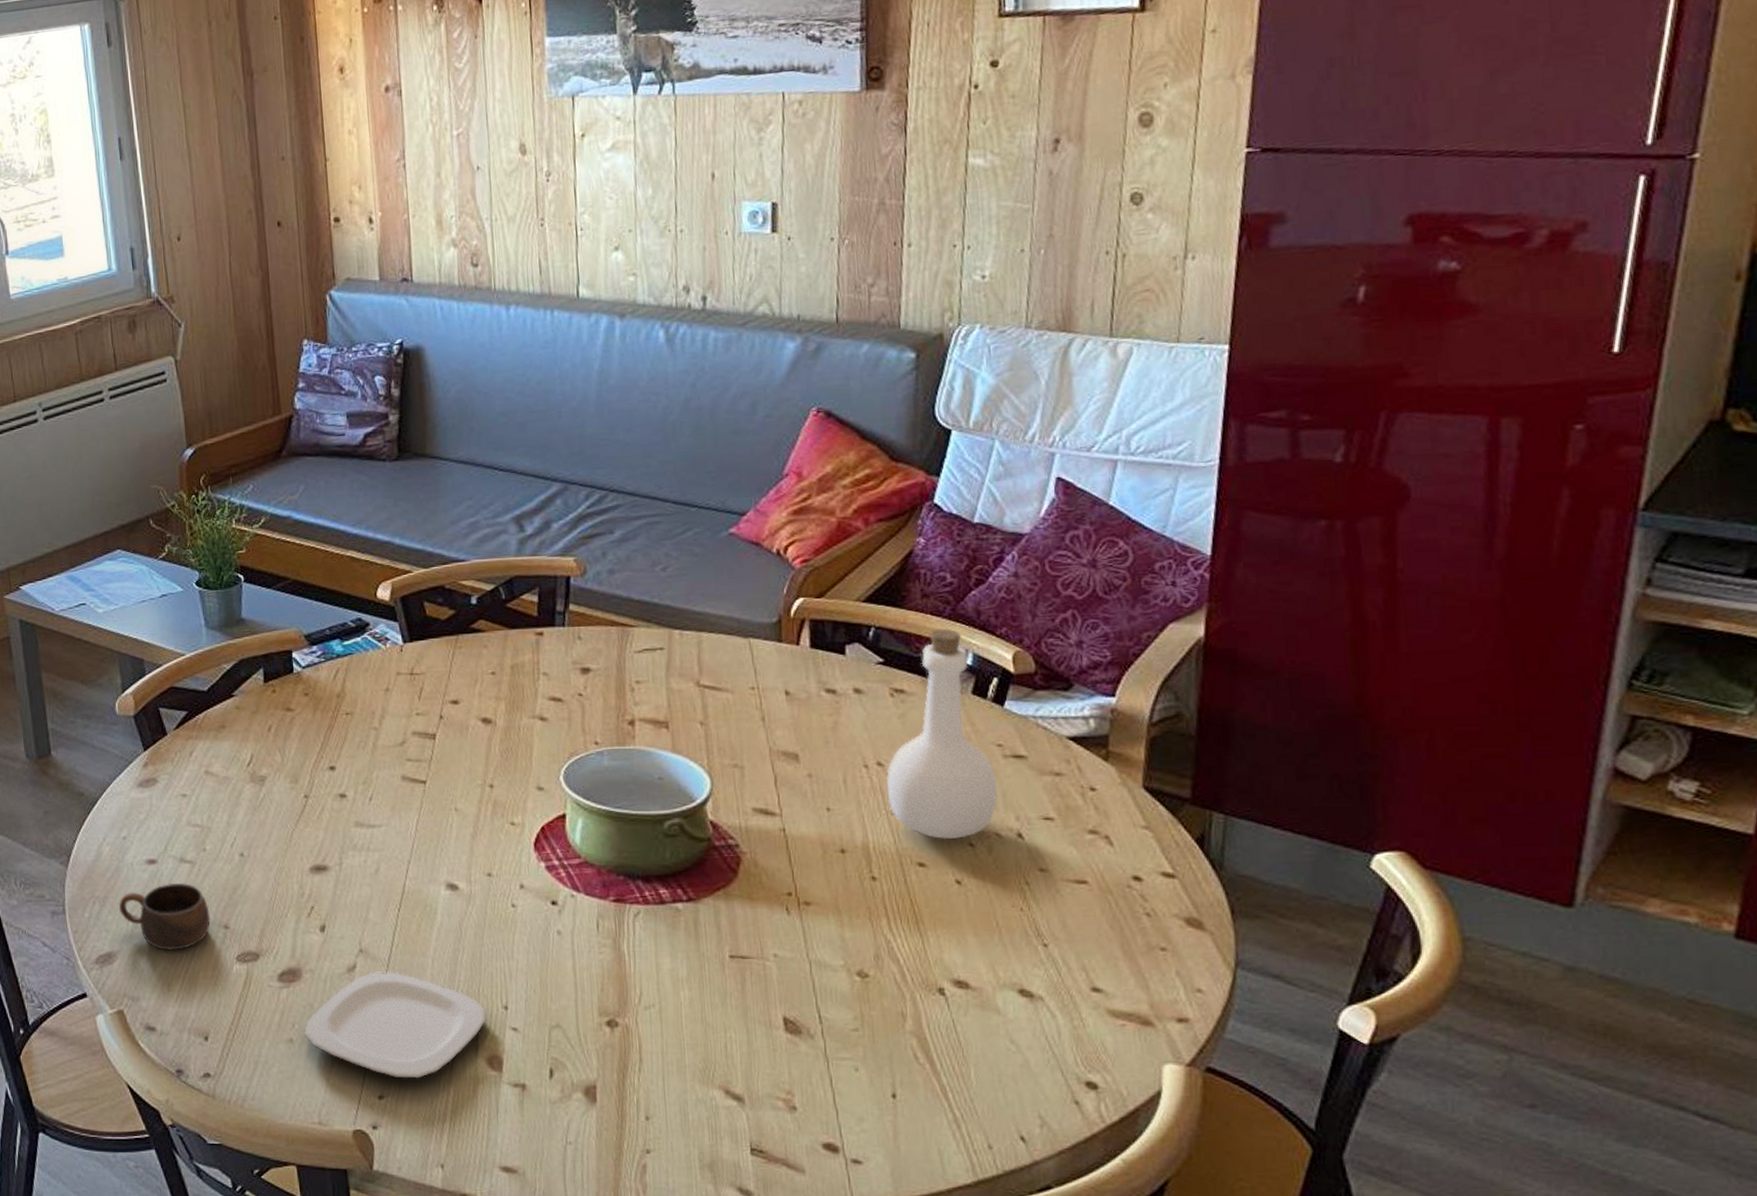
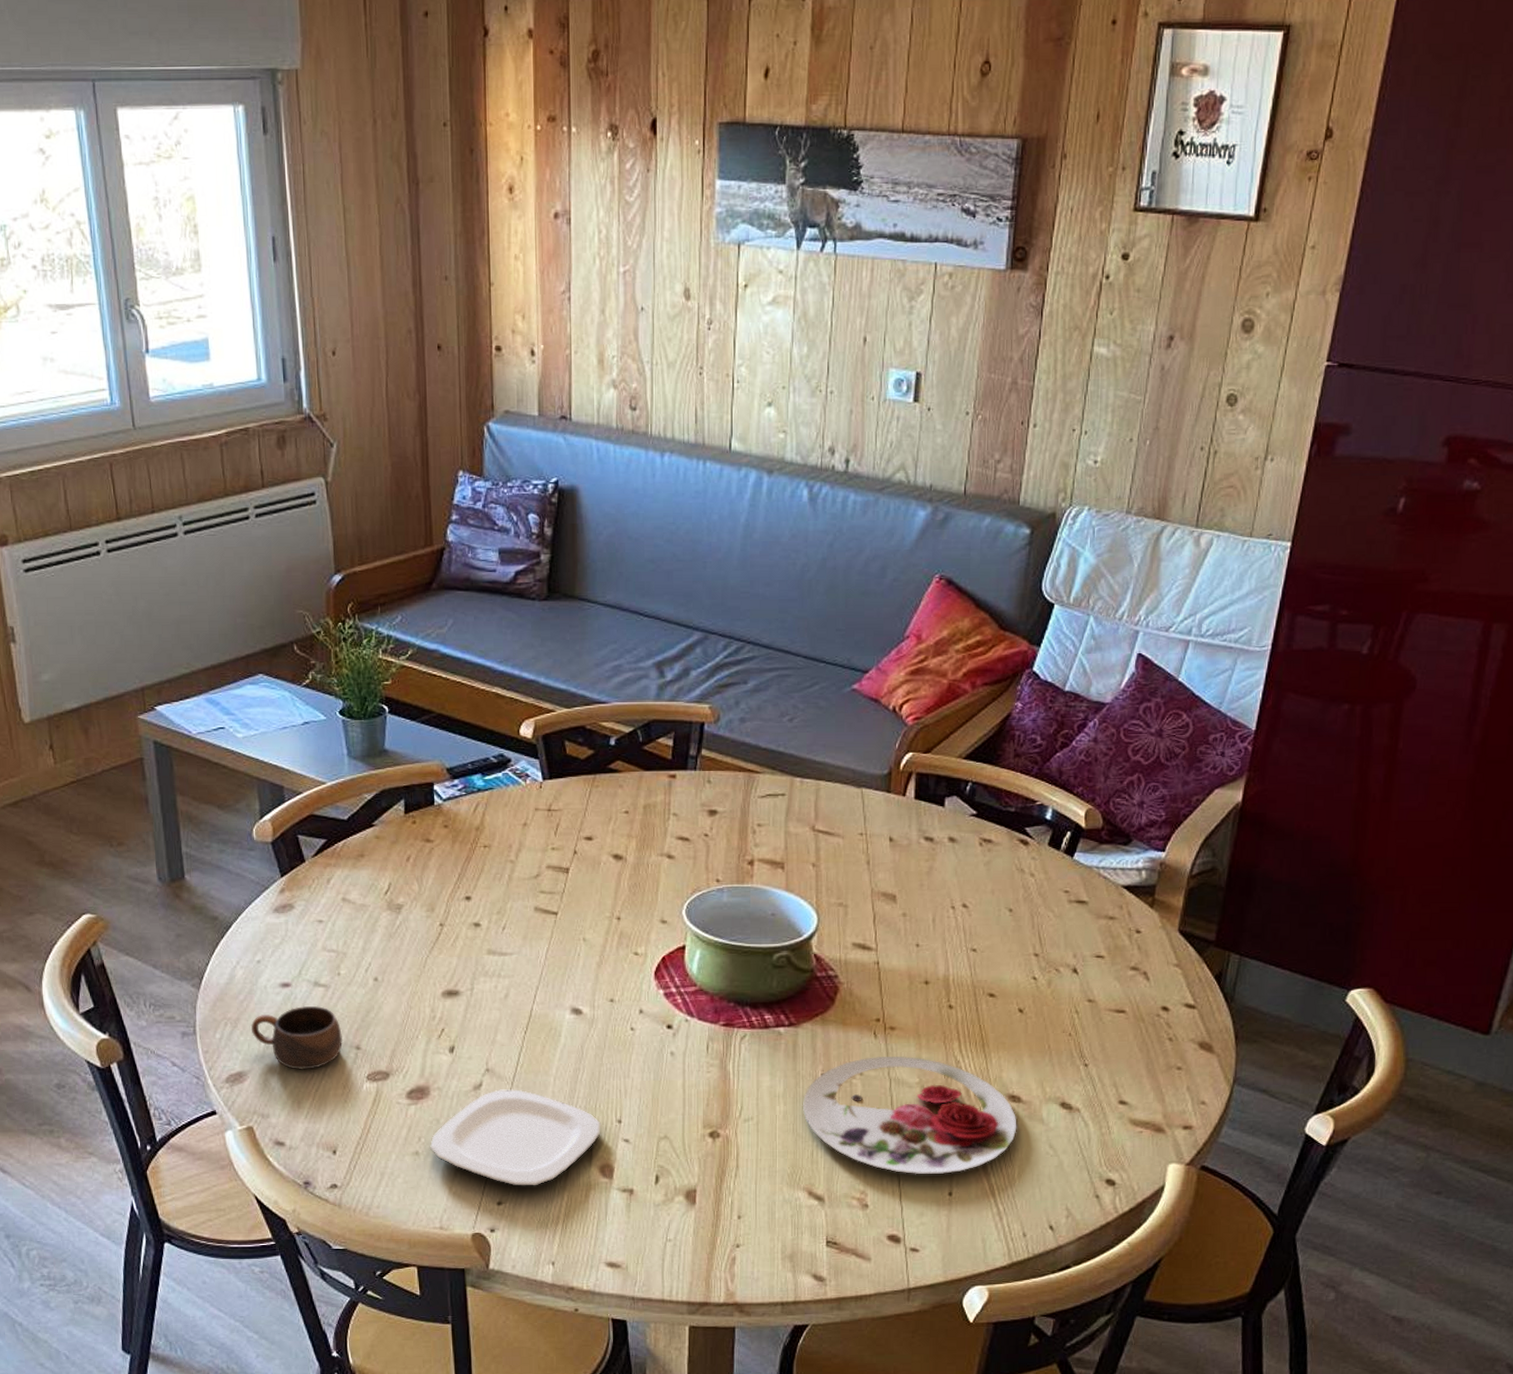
plate: none [710,934,968,1073] -> present [802,1055,1017,1175]
bottle: present [886,628,998,840] -> none [969,786,1062,974]

